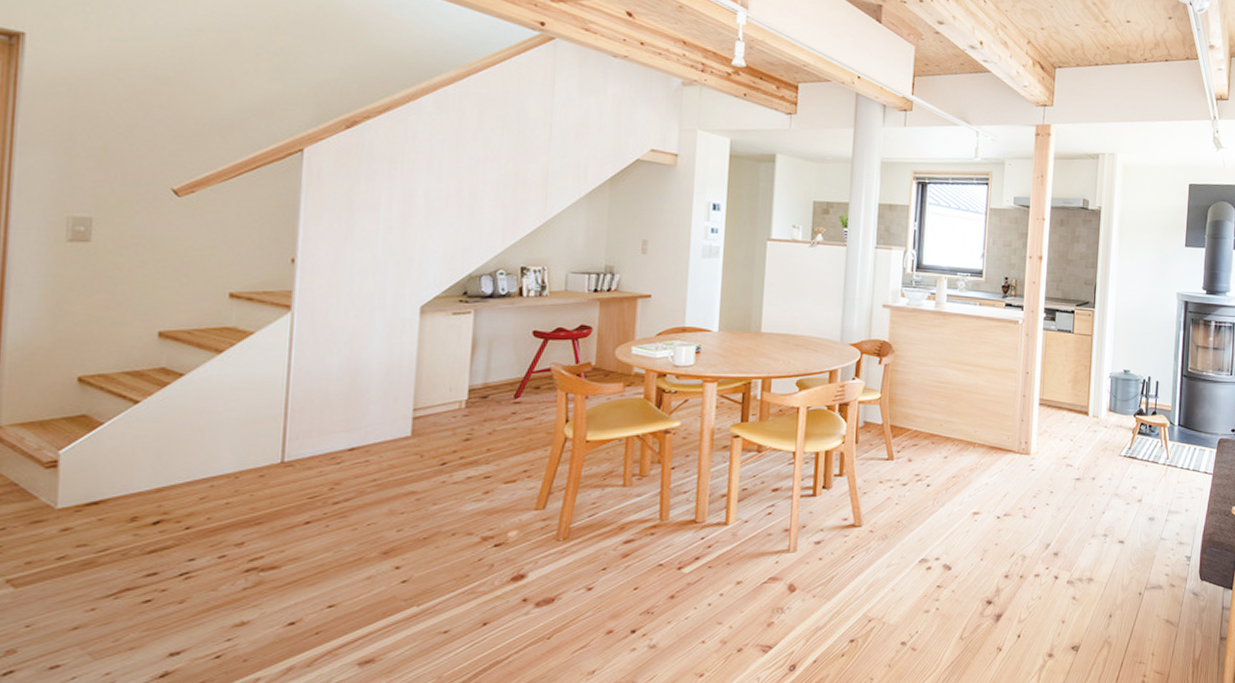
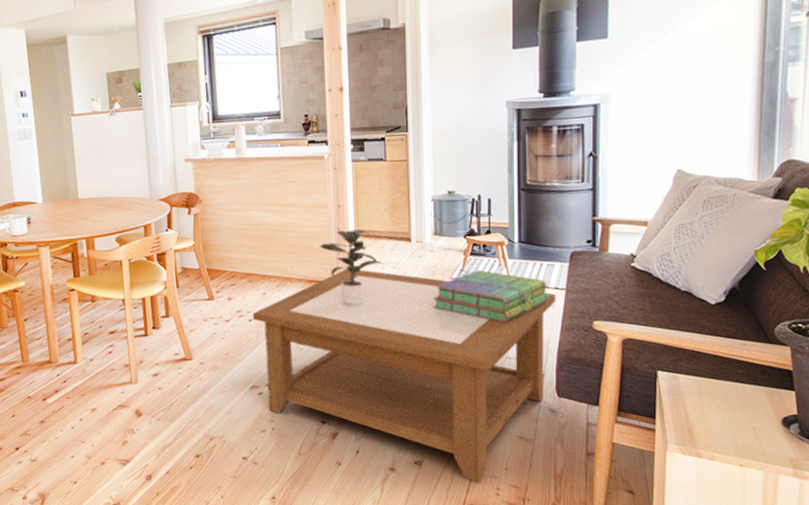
coffee table: none [930,437,1205,669] -> present [252,269,556,482]
potted plant: none [1004,398,1063,477] -> present [319,229,385,306]
stack of books: none [1102,449,1200,503] -> present [433,270,550,322]

